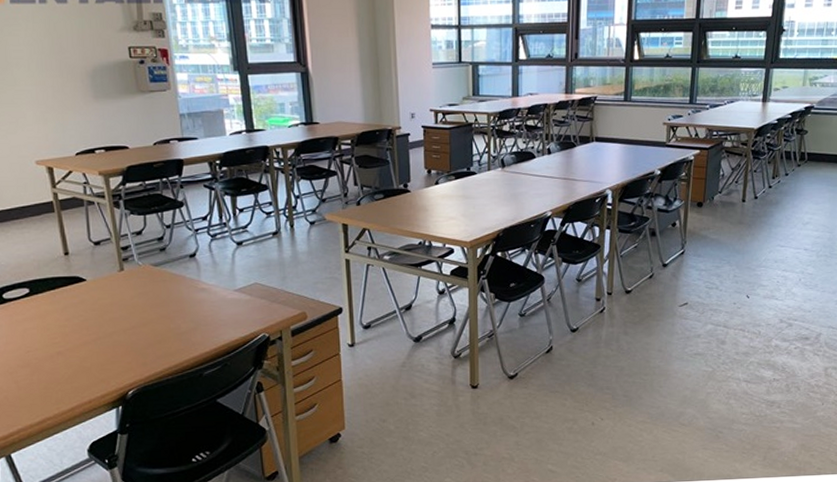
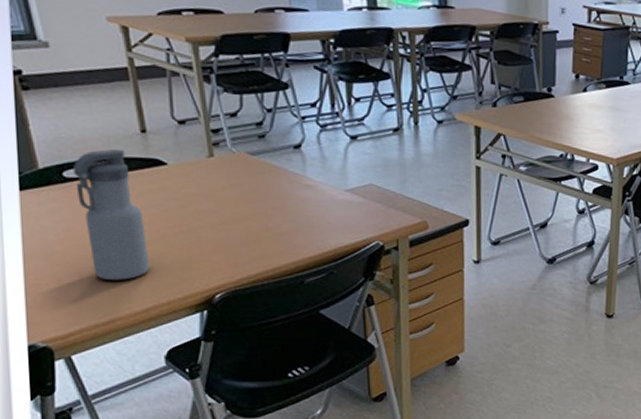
water bottle: none [11,270,74,385] -> present [73,149,150,280]

